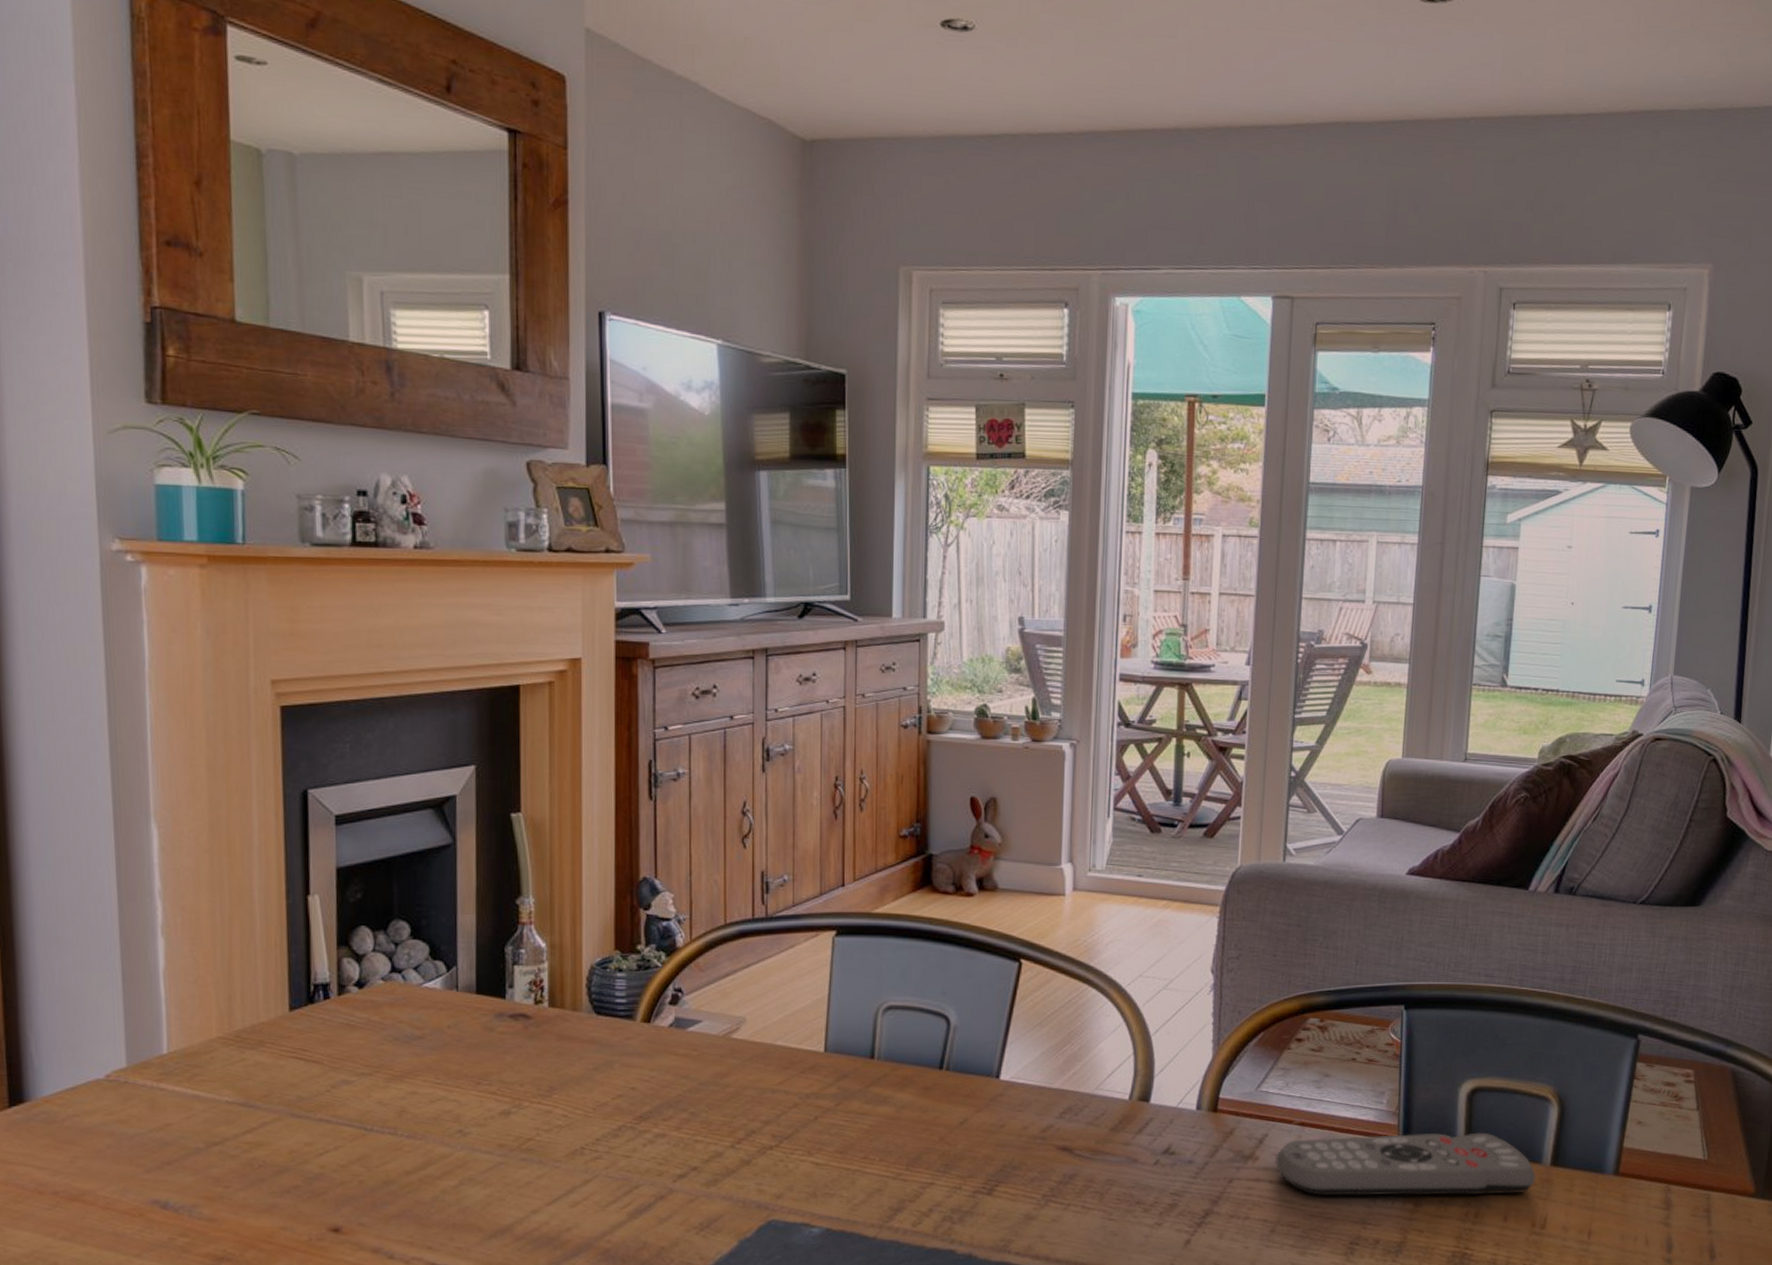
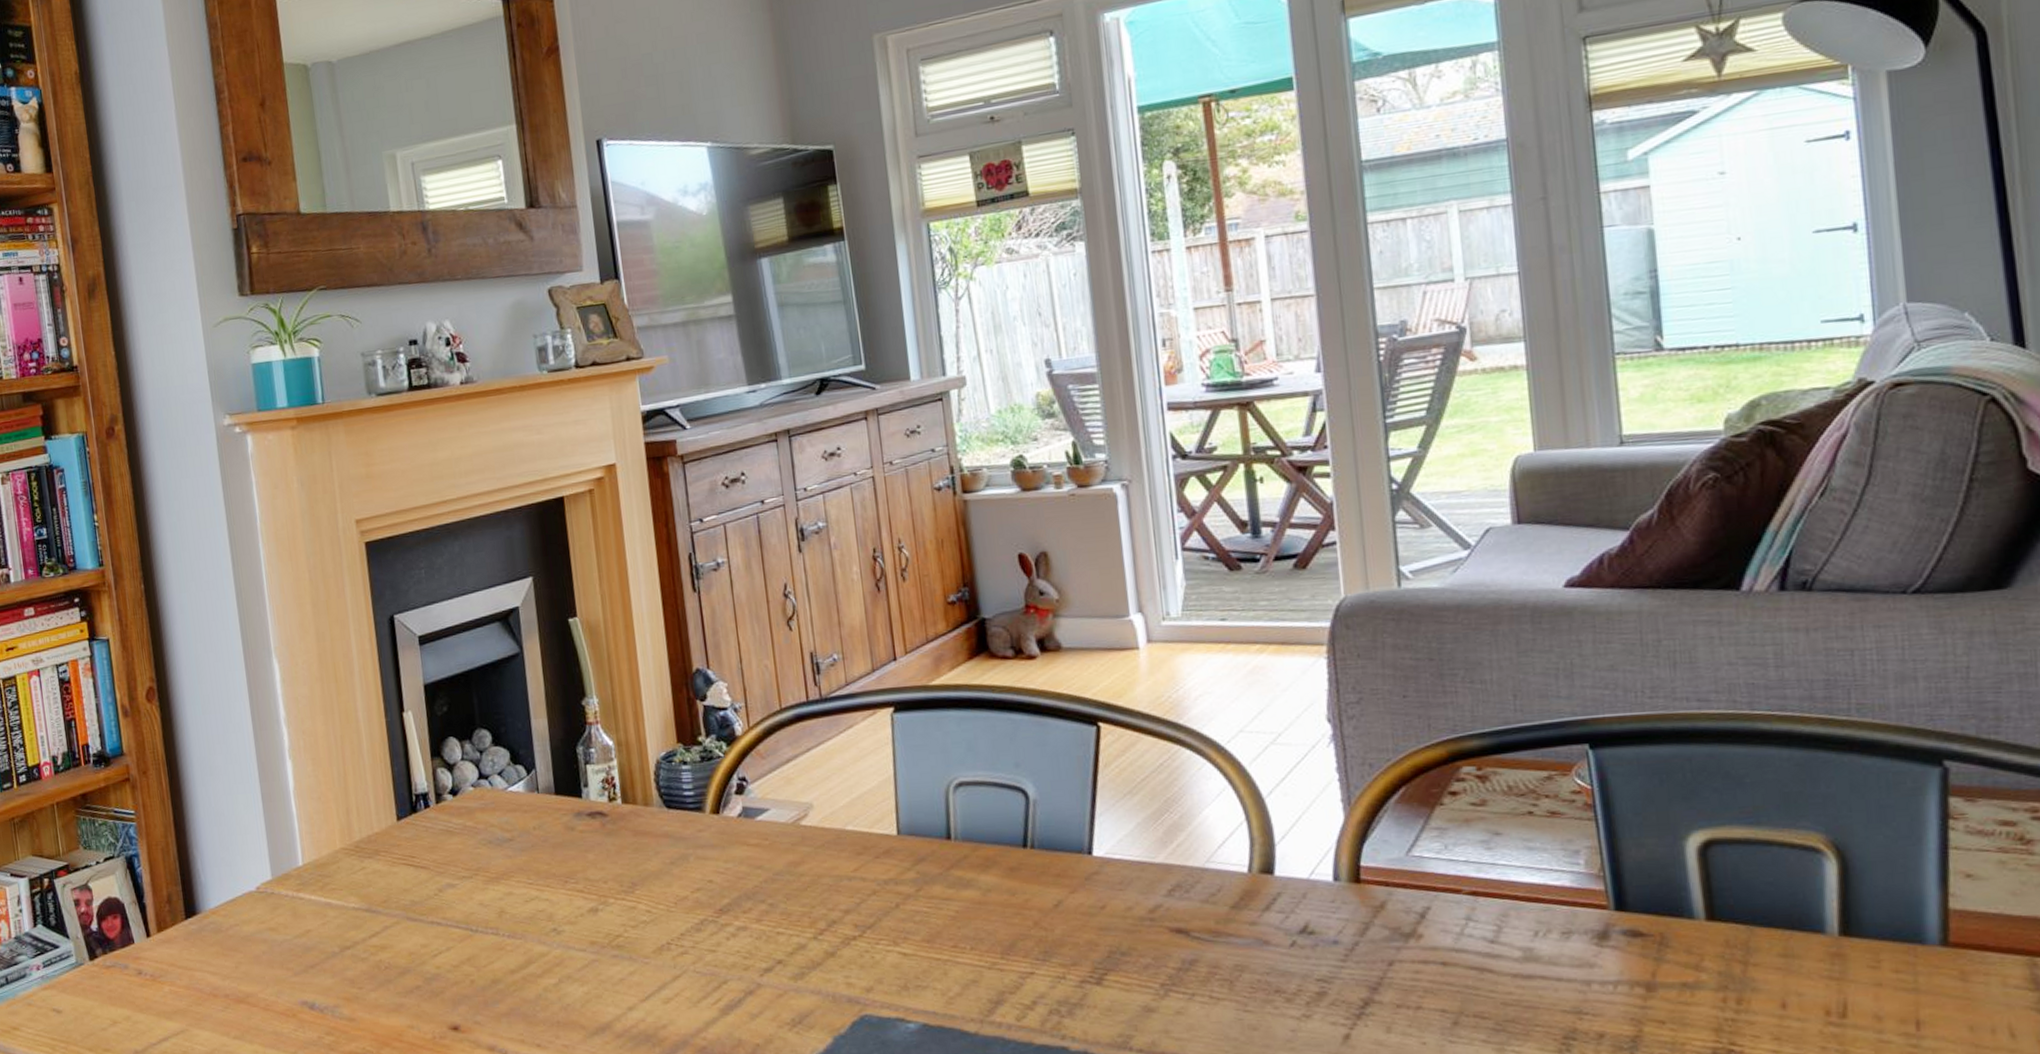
remote control: present [1274,1132,1537,1196] -> none [1444,896,1821,980]

